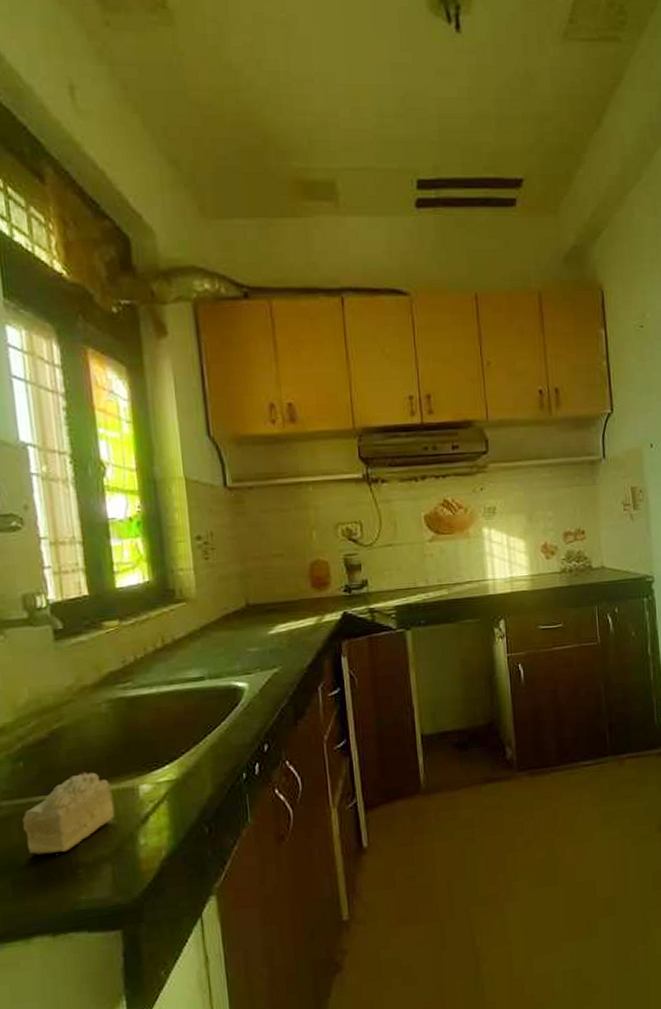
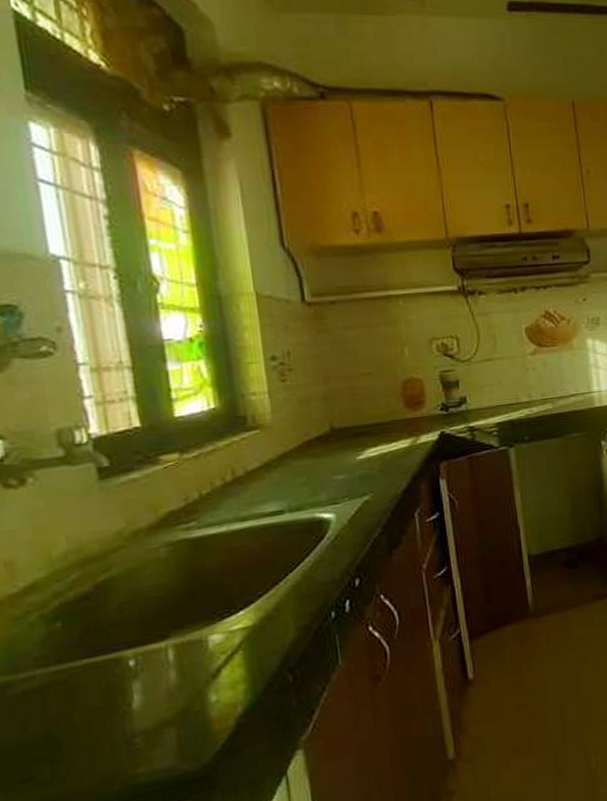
cake slice: present [22,772,115,855] -> none [62,626,179,728]

